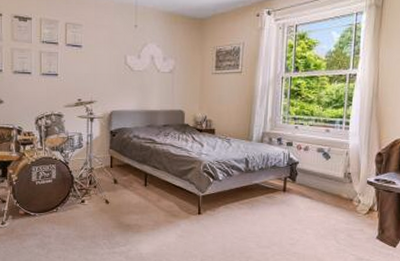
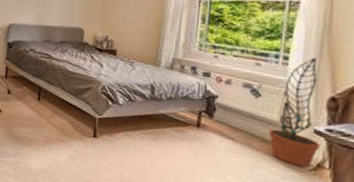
decorative plant: none [336,121,371,213] -> present [269,57,320,168]

